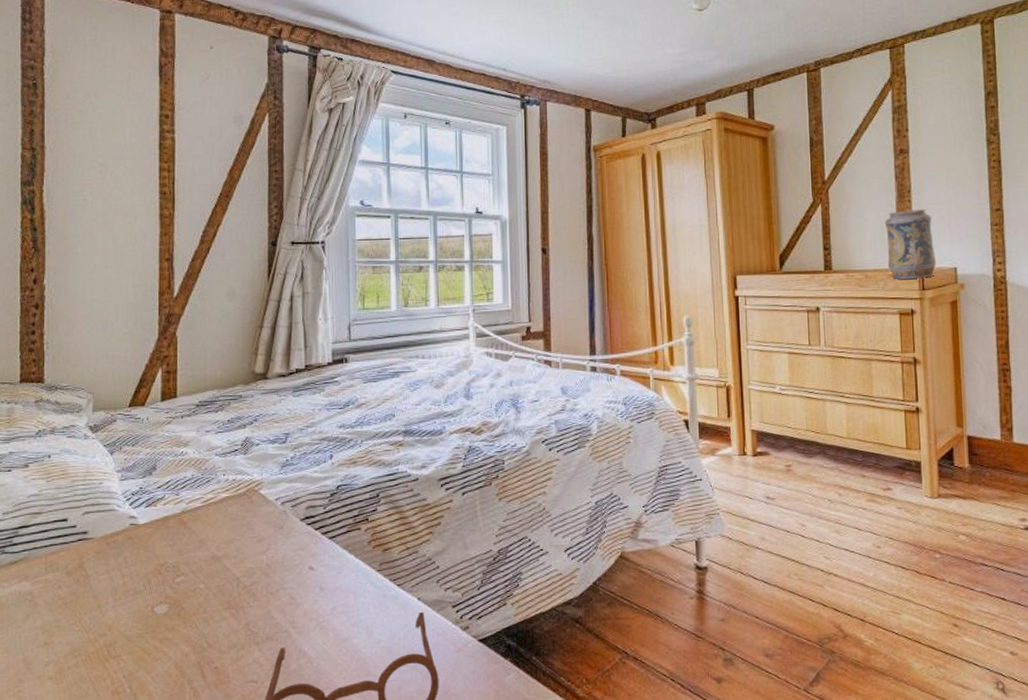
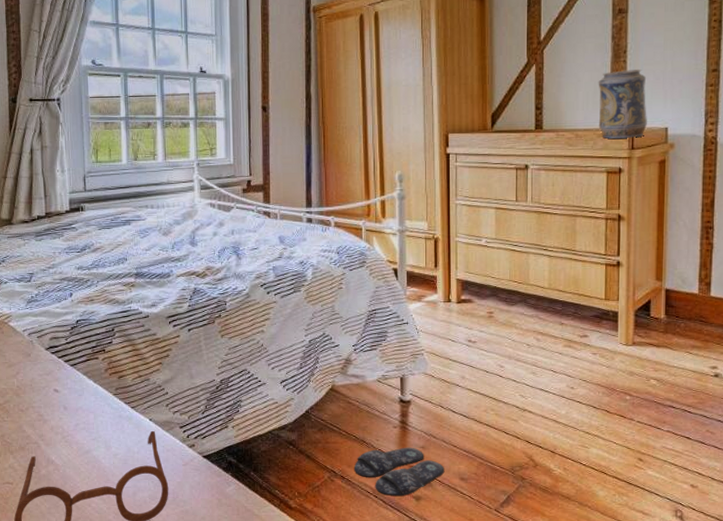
slippers: none [647,620,748,679] -> present [353,447,445,497]

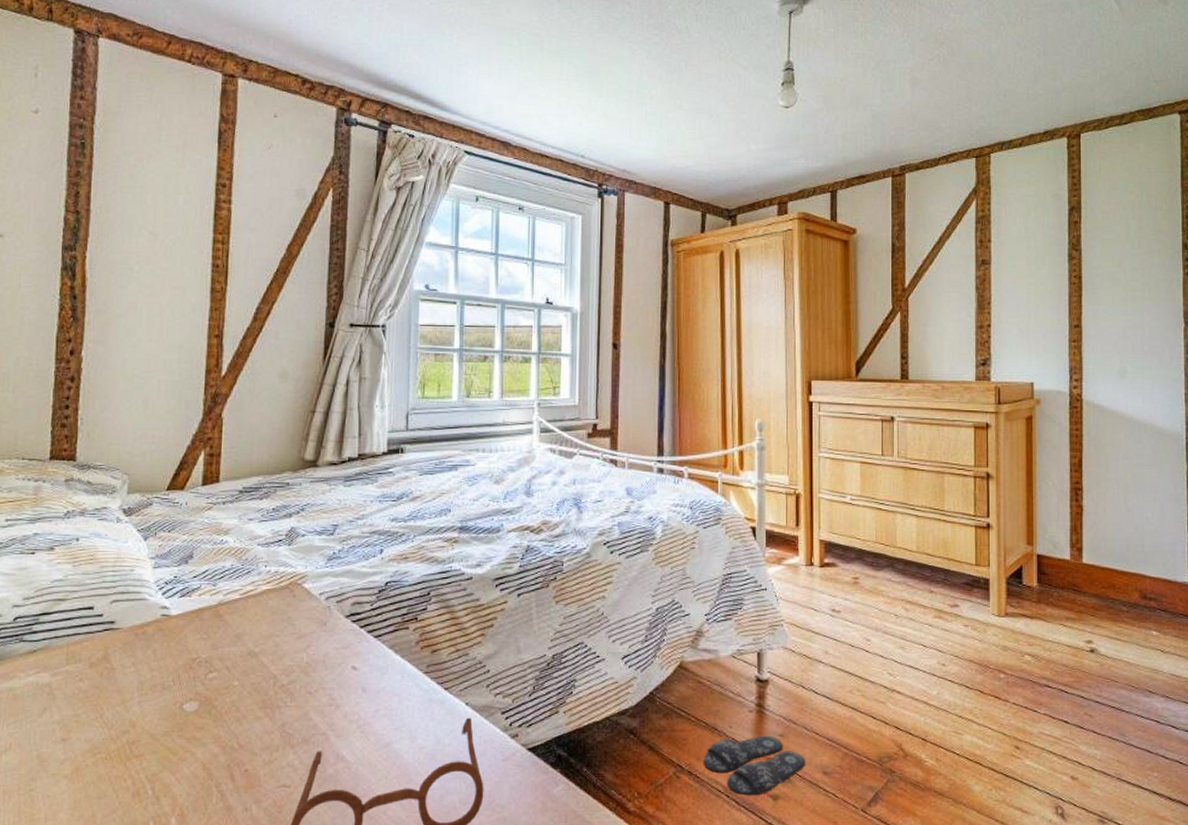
decorative vase: present [598,69,648,139] -> none [963,321,1014,393]

